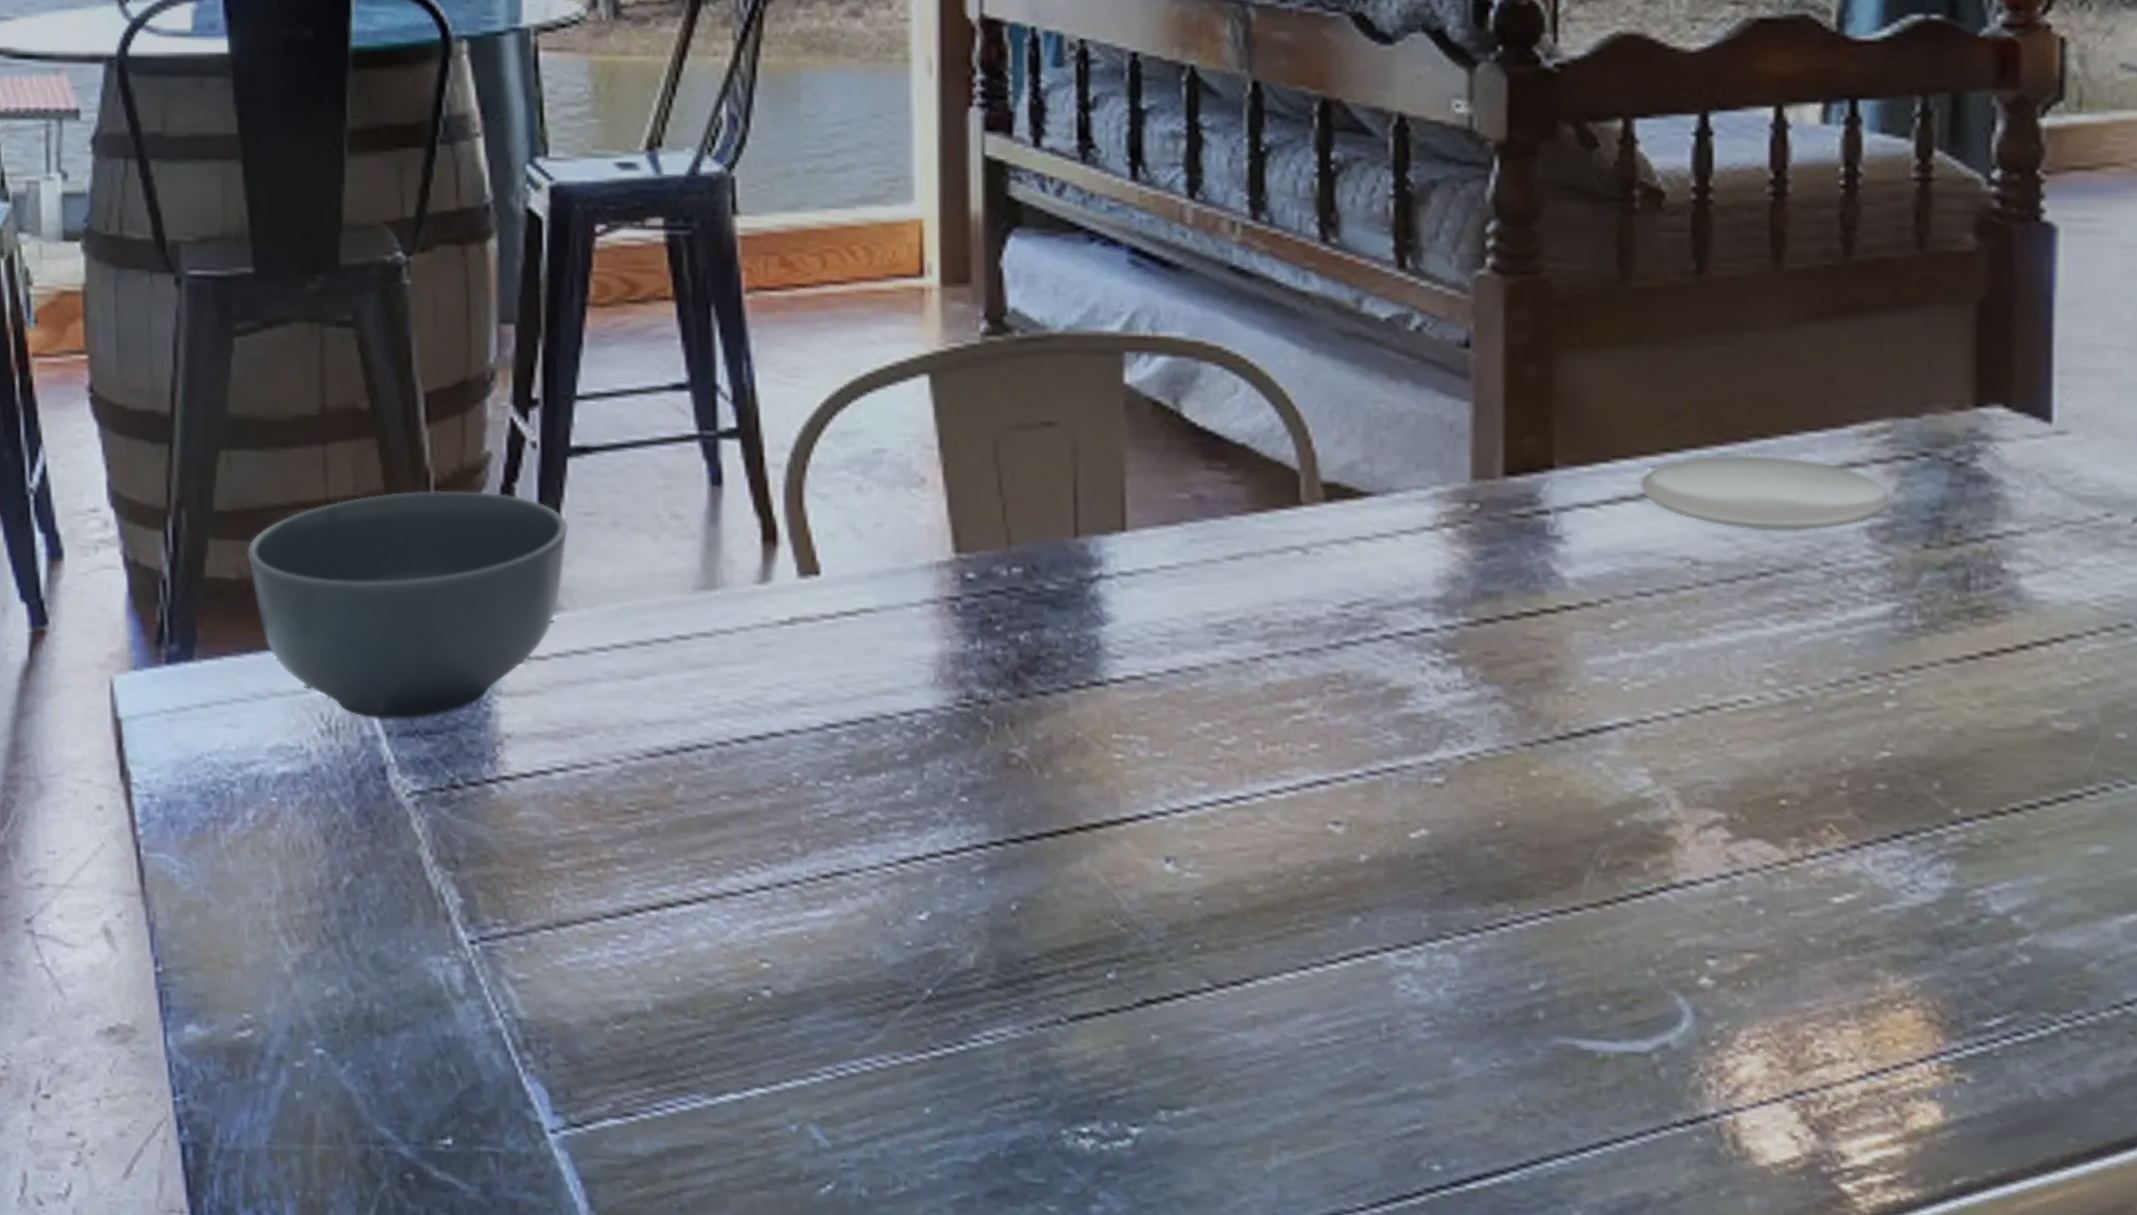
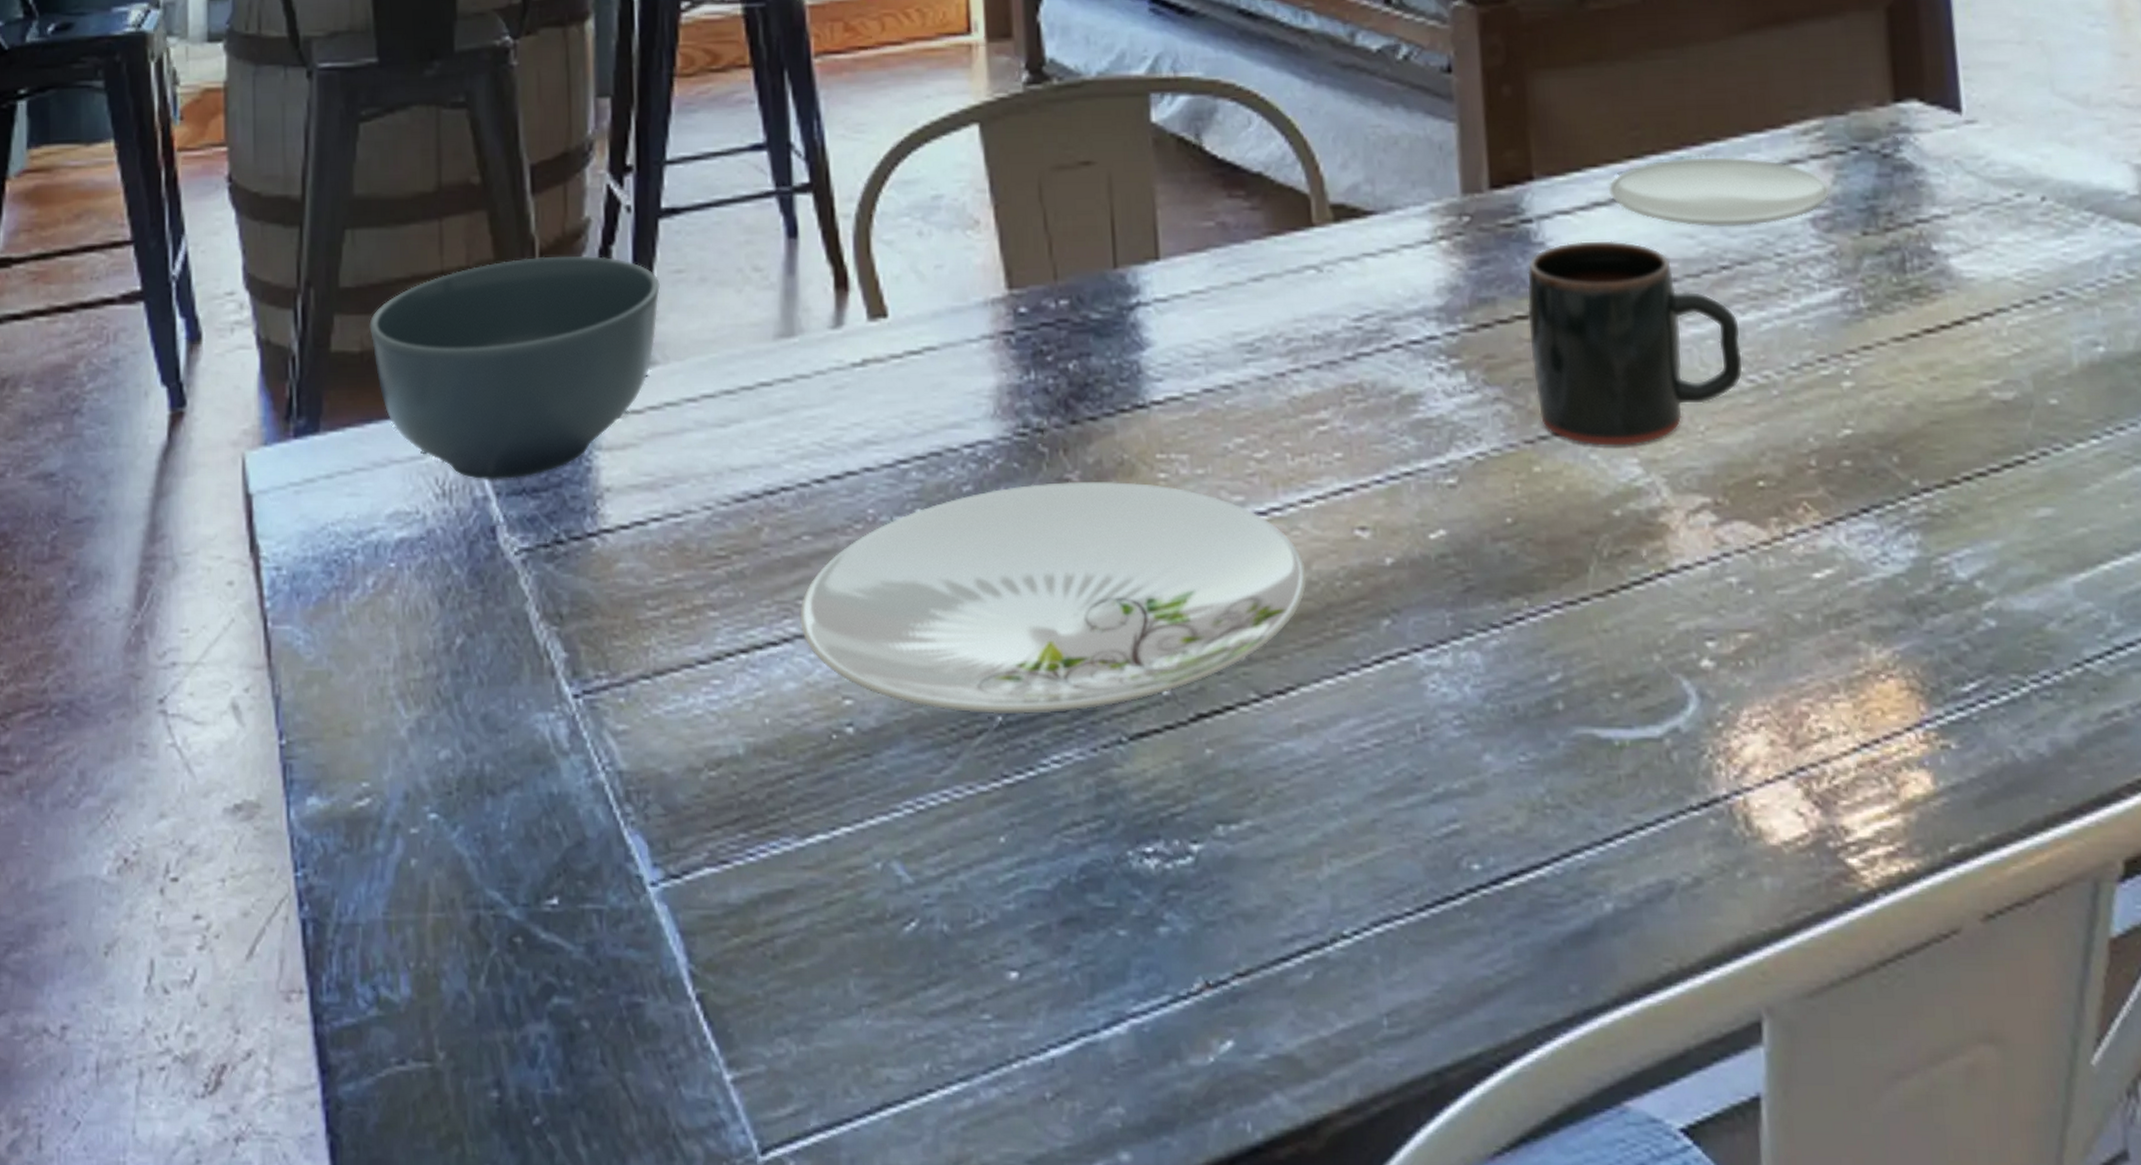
plate: none [715,756,1271,990] -> present [799,481,1307,715]
mug: none [1537,537,1774,755] -> present [1527,240,1743,446]

